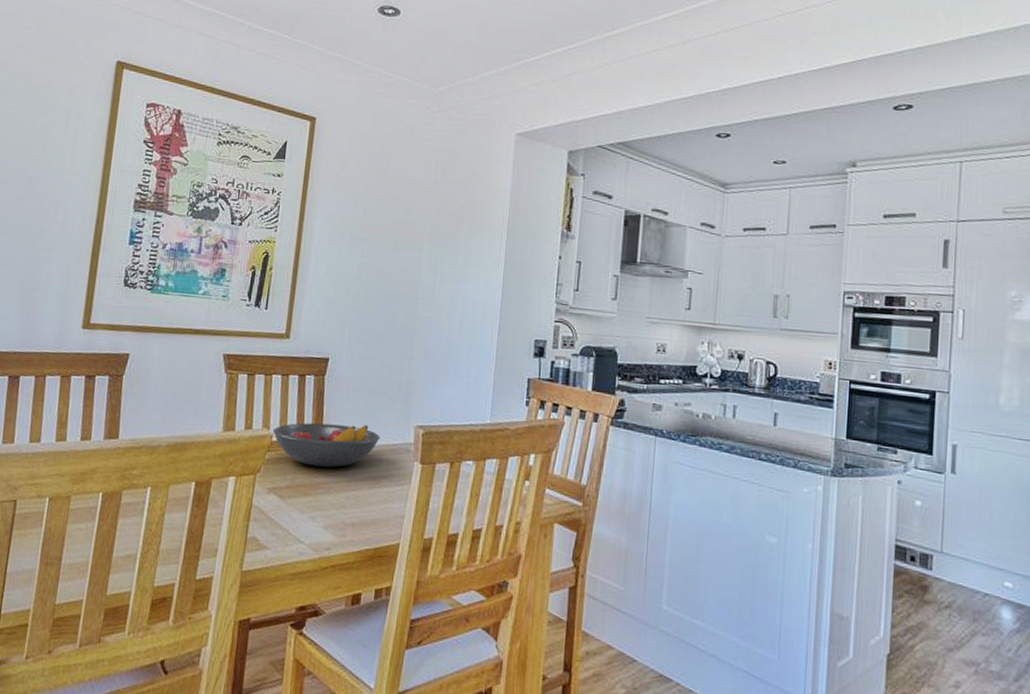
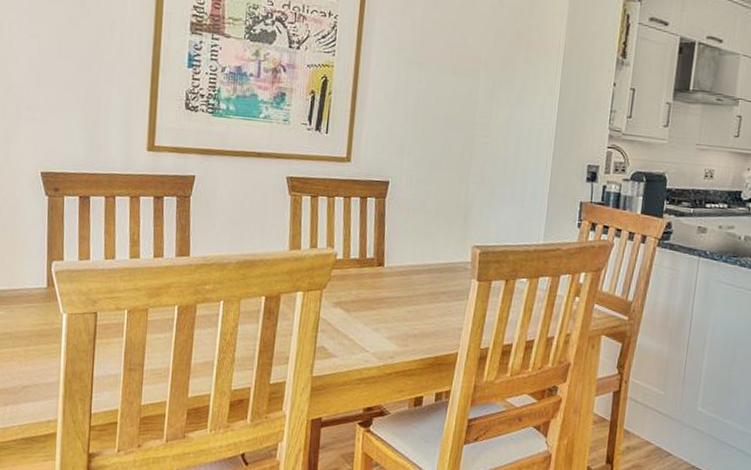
fruit bowl: present [272,422,380,468] -> none [336,242,439,284]

